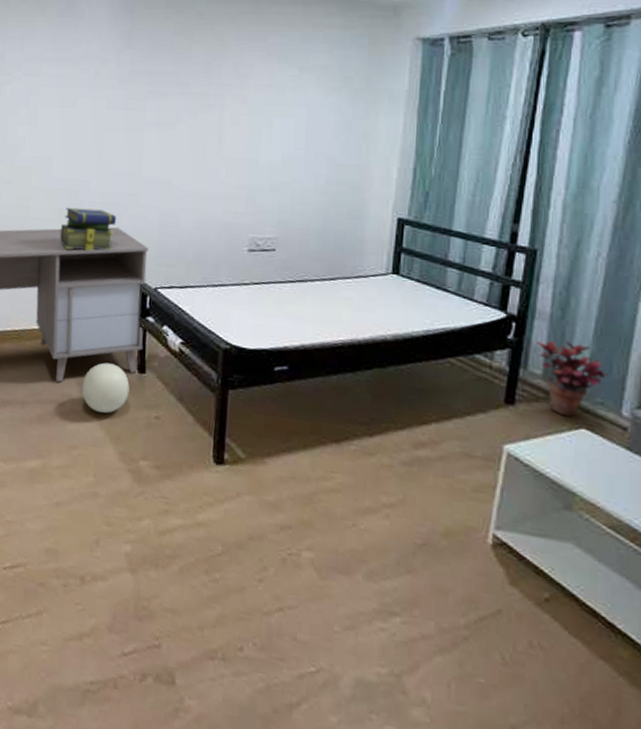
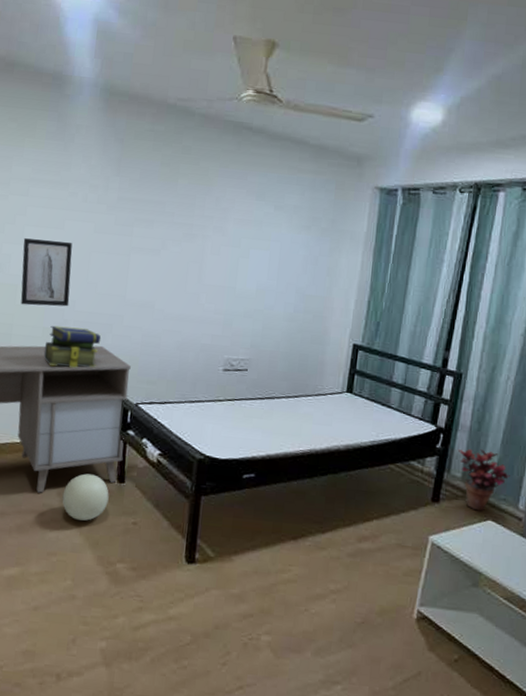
wall art: none [35,119,86,188] -> present [21,238,72,307]

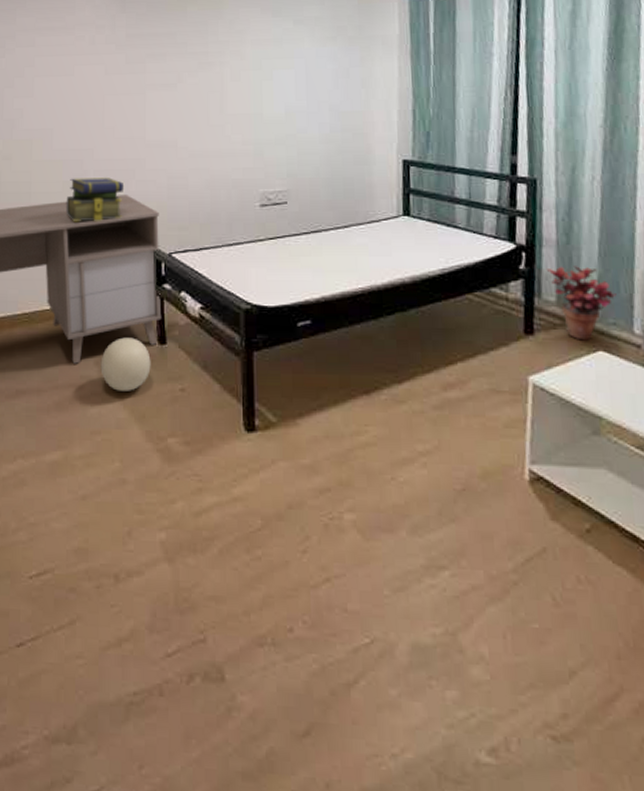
wall art: present [21,238,72,307] -> none [34,89,87,160]

